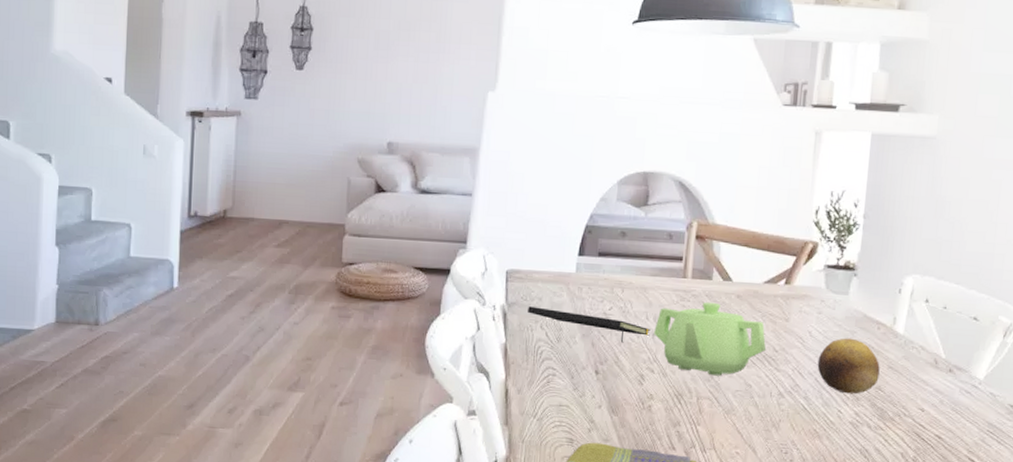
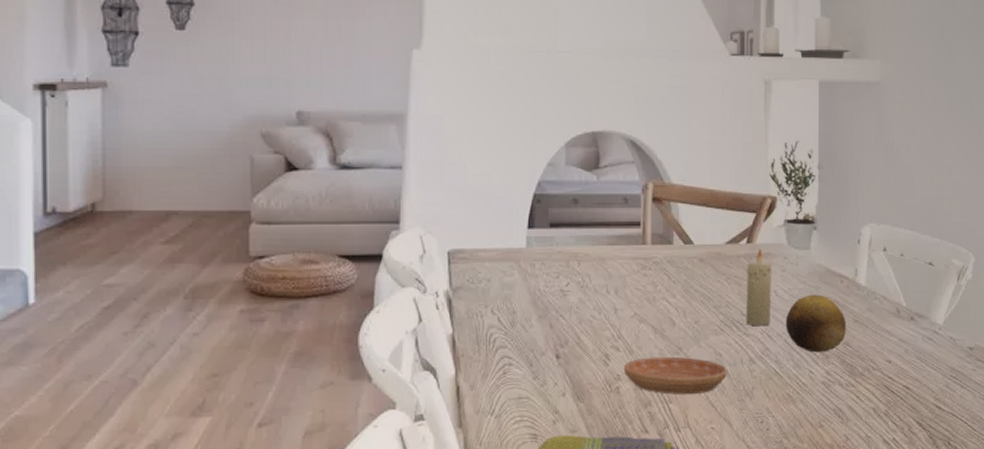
notepad: present [528,306,651,343] -> none [476,289,612,321]
teapot: present [654,302,767,376] -> none [616,268,734,348]
saucer: none [656,381,756,420] -> present [623,356,727,395]
candle: none [777,290,808,364] -> present [745,248,772,326]

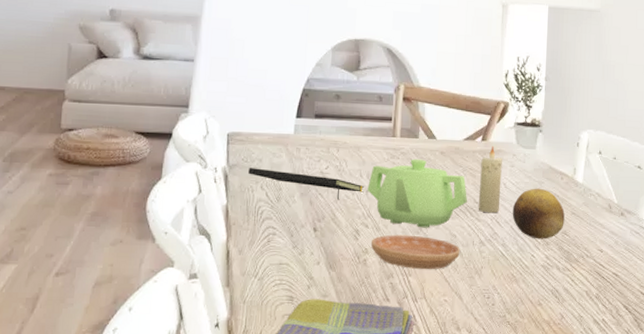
notepad: none [476,289,612,321] -> present [248,168,364,200]
teapot: none [616,268,734,348] -> present [367,158,468,228]

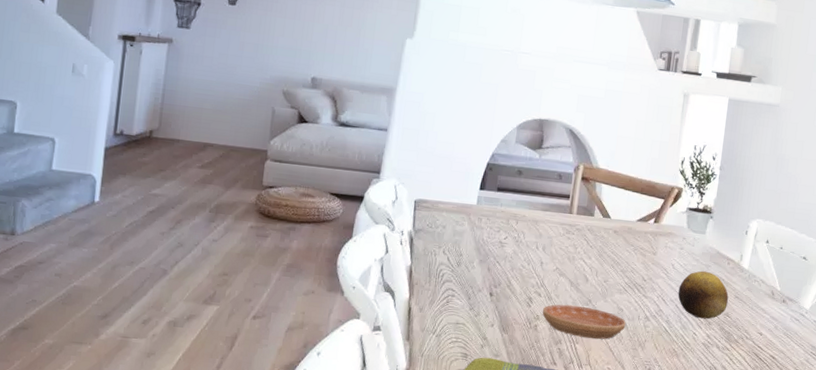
notepad: present [248,168,364,200] -> none [432,233,540,269]
teapot: present [367,158,468,228] -> none [542,235,637,301]
candle: present [478,145,502,213] -> none [645,228,673,292]

